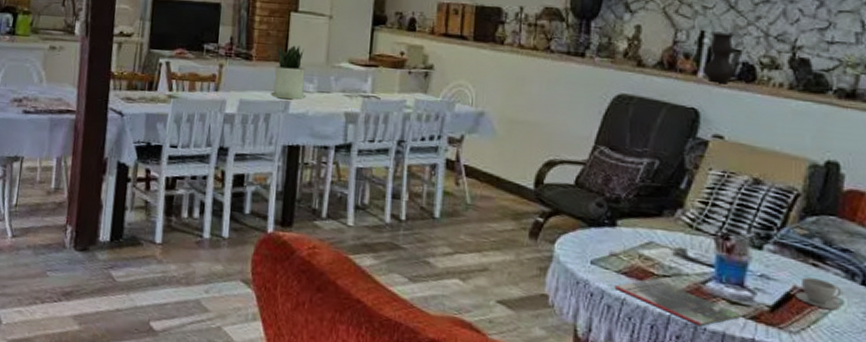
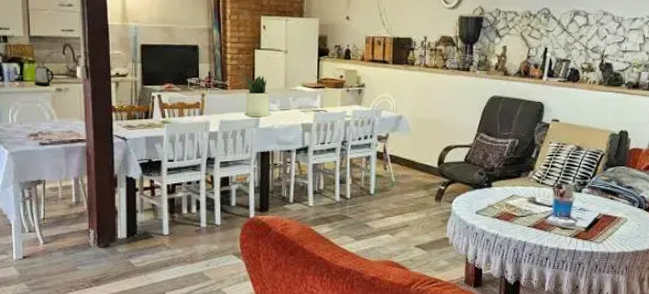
kettle: none [27,17,49,43] -> present [35,65,54,86]
magazine: present [614,278,741,327] -> none [491,219,568,246]
vase: present [704,31,735,84] -> none [547,48,566,84]
teacup: present [795,277,842,309] -> none [600,207,627,225]

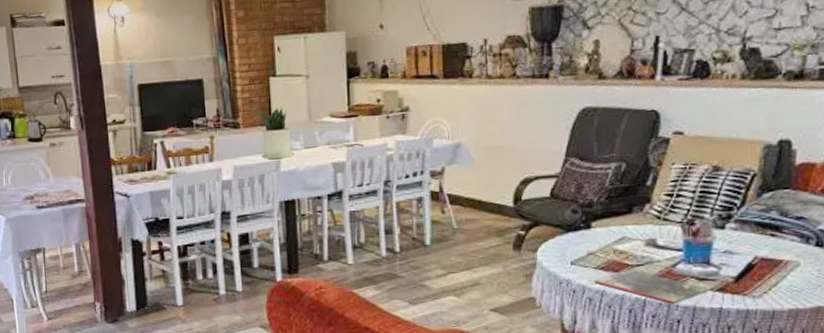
magazine: none [491,219,568,246] -> present [593,269,709,304]

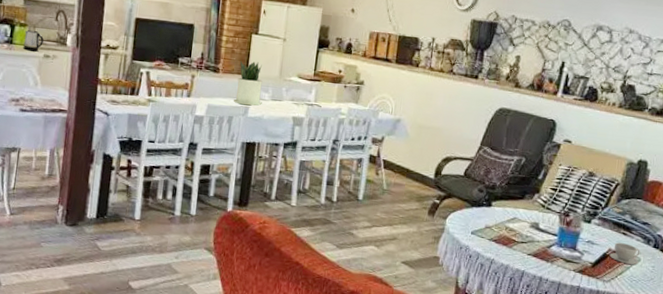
magazine: present [593,269,709,304] -> none [486,244,573,278]
teacup: none [756,247,798,272] -> present [609,242,640,265]

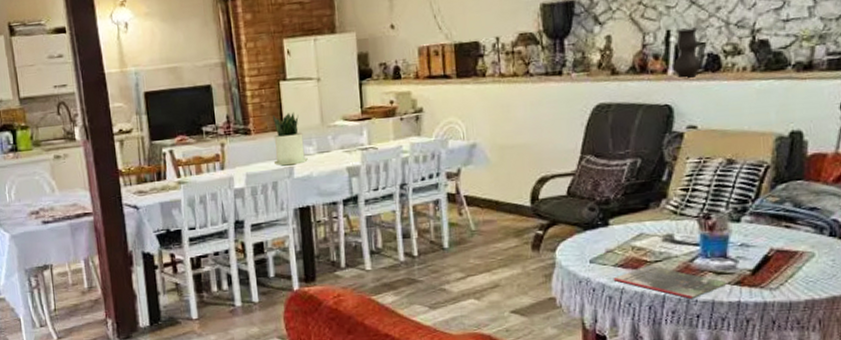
kettle: present [23,29,44,52] -> none [28,130,50,156]
magazine: none [486,244,573,278] -> present [613,265,727,300]
vase: none [562,62,586,103] -> present [673,27,701,79]
teacup: present [609,242,640,265] -> none [772,238,813,263]

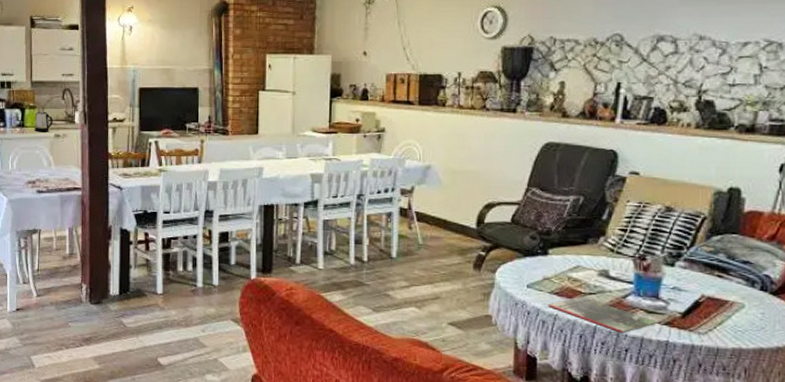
kettle: none [28,130,50,156] -> present [34,111,53,132]
planter: present [273,112,308,166] -> none [245,119,277,166]
vase: present [673,27,701,79] -> none [621,82,647,128]

